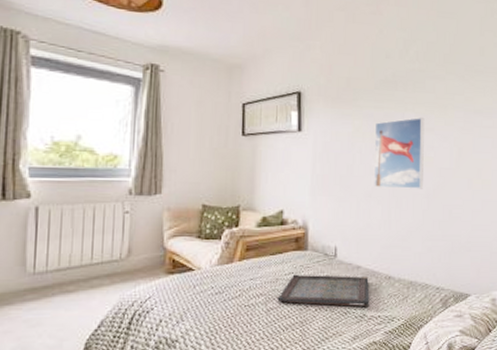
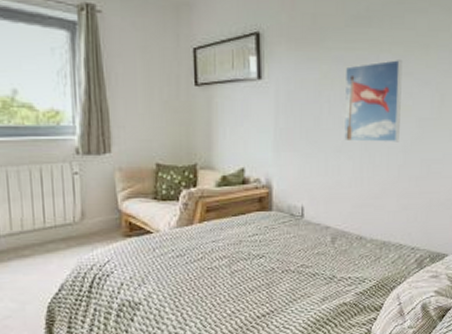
serving tray: present [277,274,370,307] -> none [241,235,340,269]

